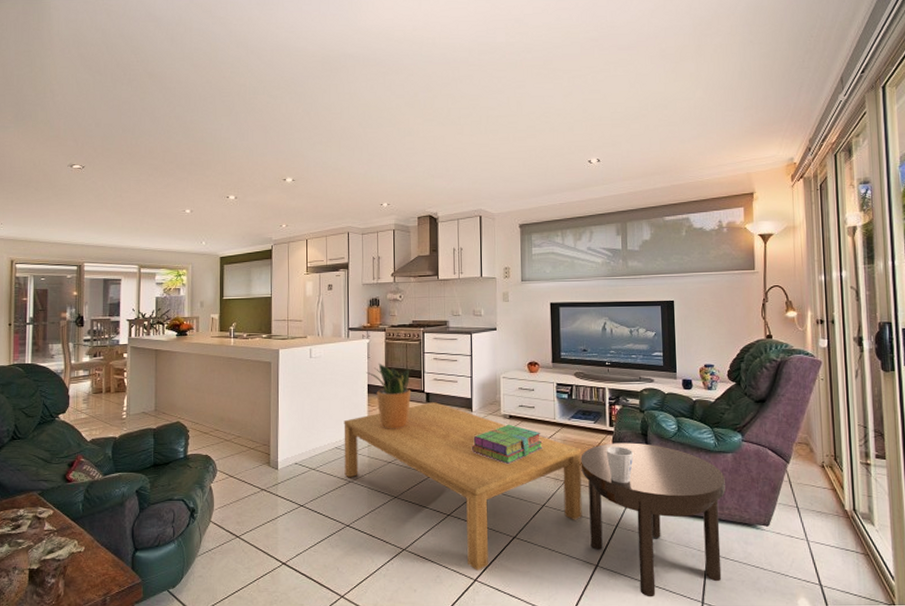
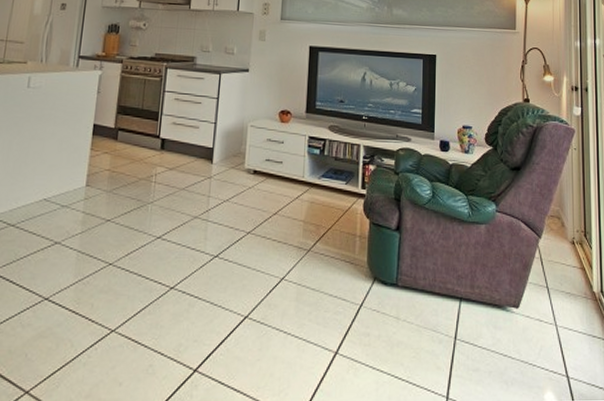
coffee table: present [344,402,582,570] -> none [51,150,330,358]
potted plant: present [366,363,412,429] -> none [94,99,147,180]
stack of books: present [472,424,543,465] -> none [208,180,288,229]
side table: present [580,442,725,597] -> none [327,207,477,392]
mug: present [606,446,634,484] -> none [355,212,385,256]

